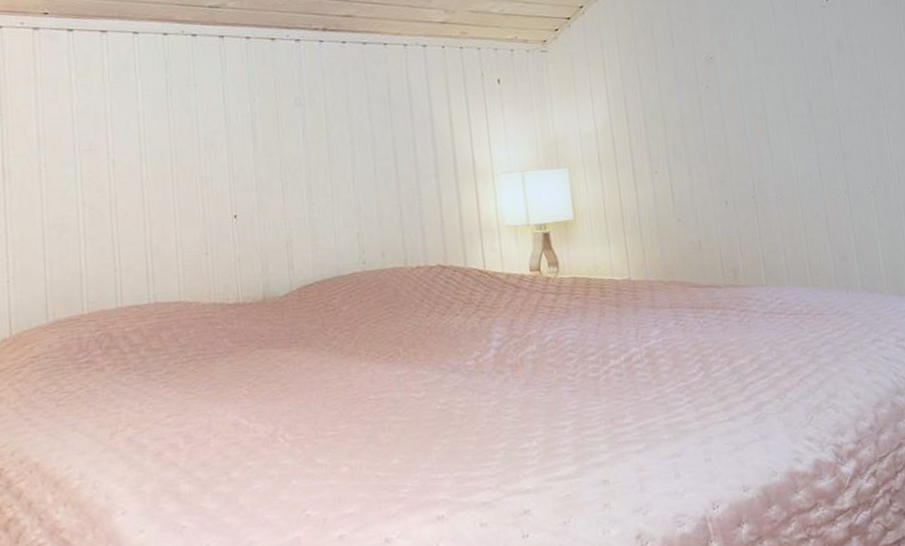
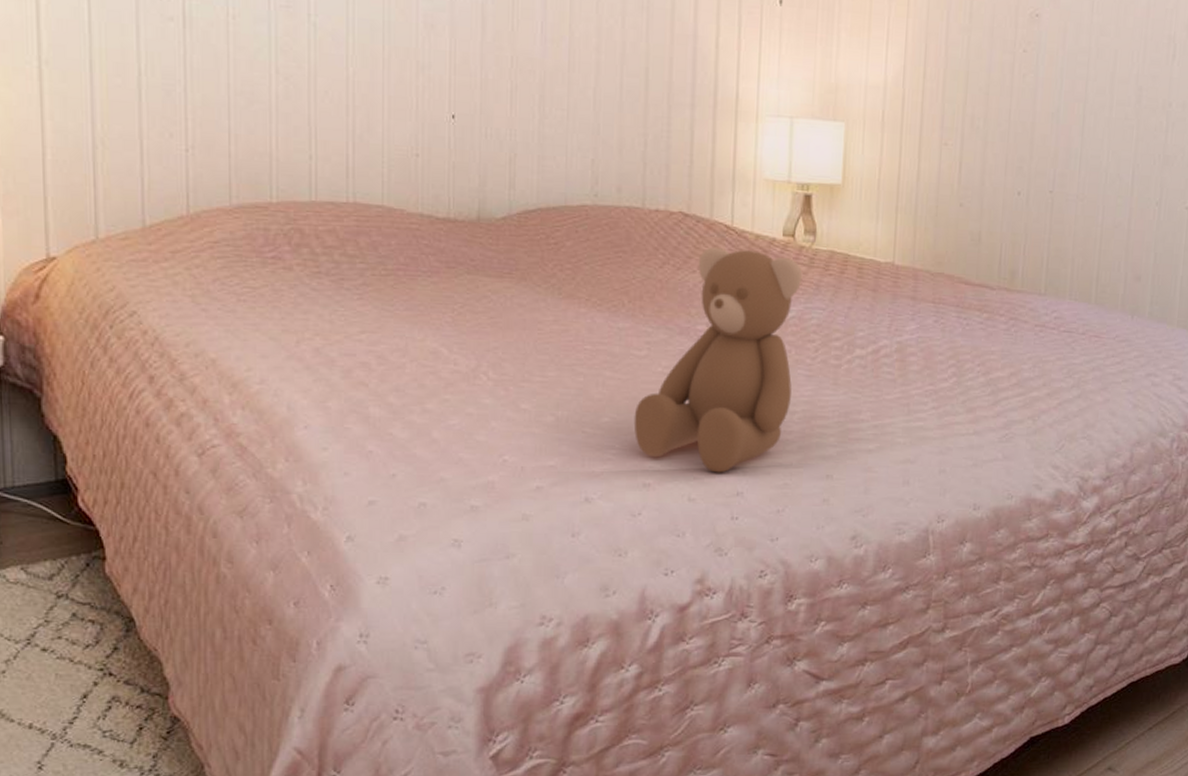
teddy bear: none [420,288,560,496] -> present [633,247,803,473]

